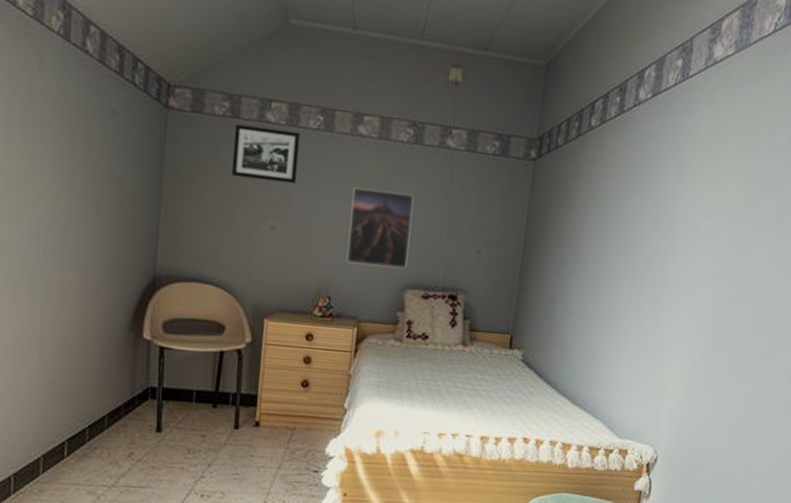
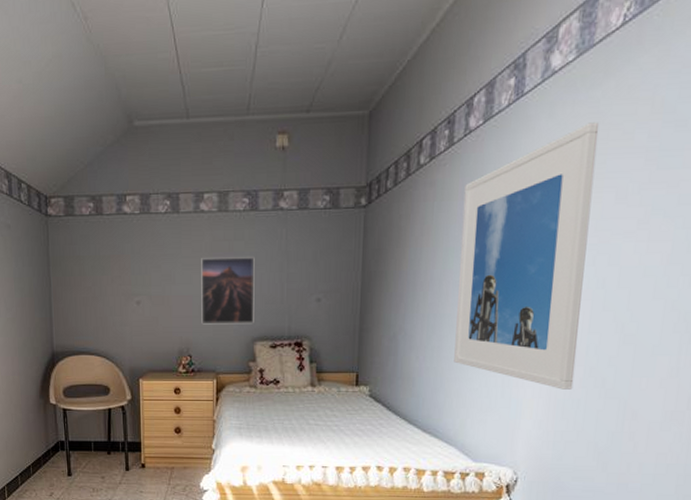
picture frame: present [231,123,301,184] -> none [99,218,153,264]
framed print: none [607,115,750,371] -> present [454,122,600,390]

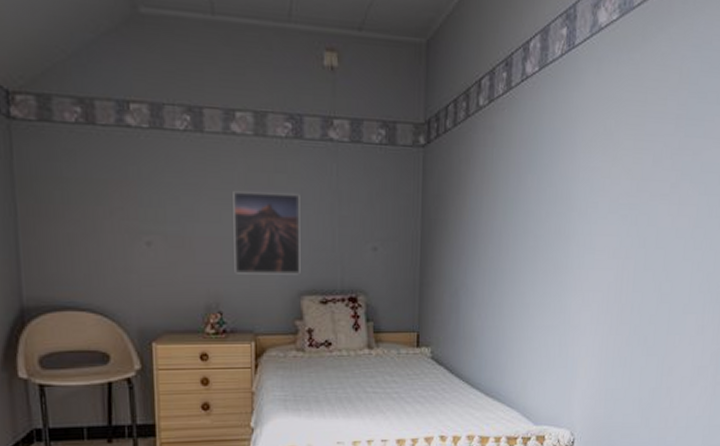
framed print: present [454,122,600,390] -> none [515,83,639,348]

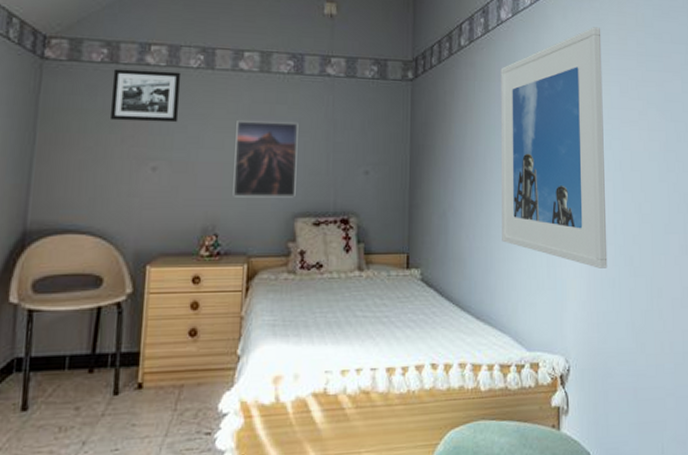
picture frame: none [90,130,169,193] -> present [109,68,182,123]
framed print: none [515,83,639,348] -> present [500,27,608,268]

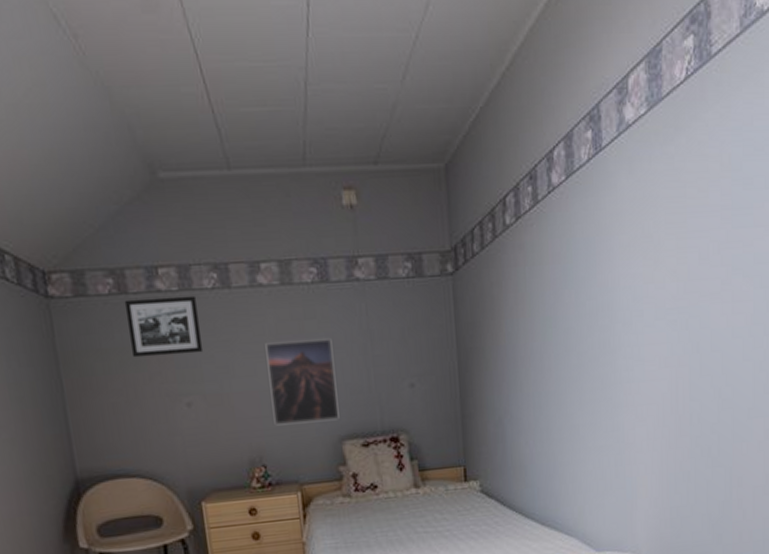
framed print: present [500,27,608,268] -> none [555,179,682,463]

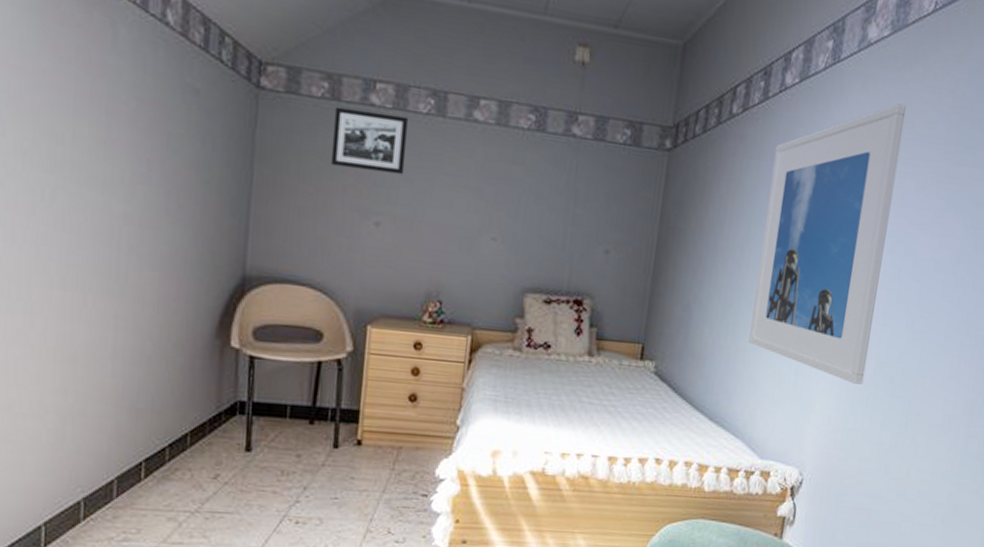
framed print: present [265,338,340,426] -> none [459,179,536,271]
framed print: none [555,179,682,463] -> present [749,103,907,384]

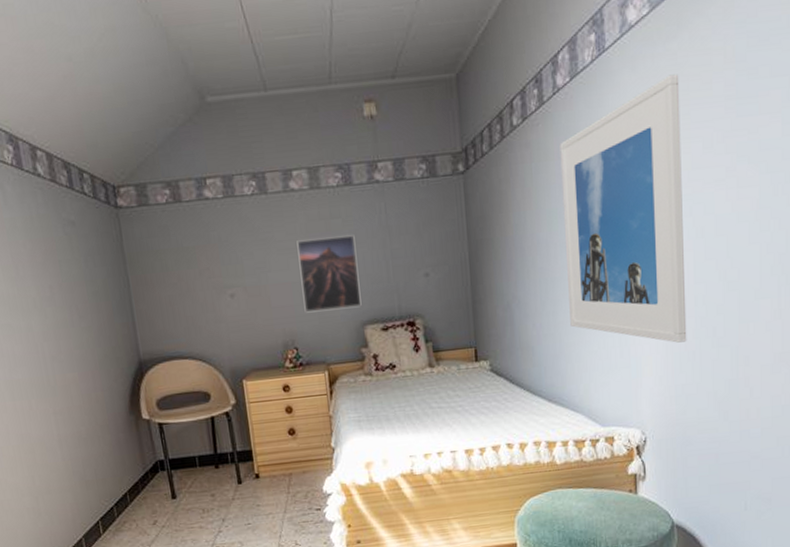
picture frame: present [330,106,409,175] -> none [178,201,244,257]
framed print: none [459,179,536,271] -> present [297,235,362,313]

